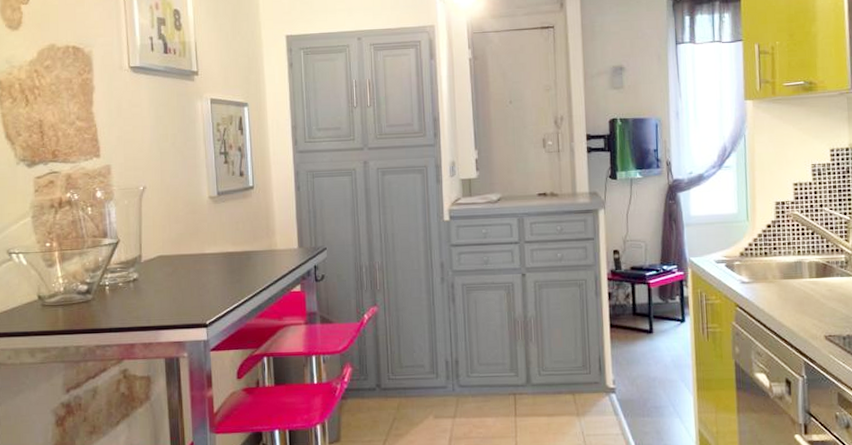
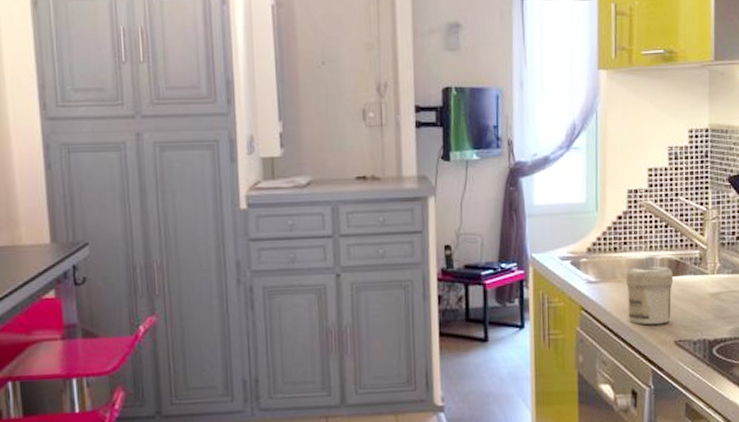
jar: none [776,268,822,321] -> present [626,265,674,325]

